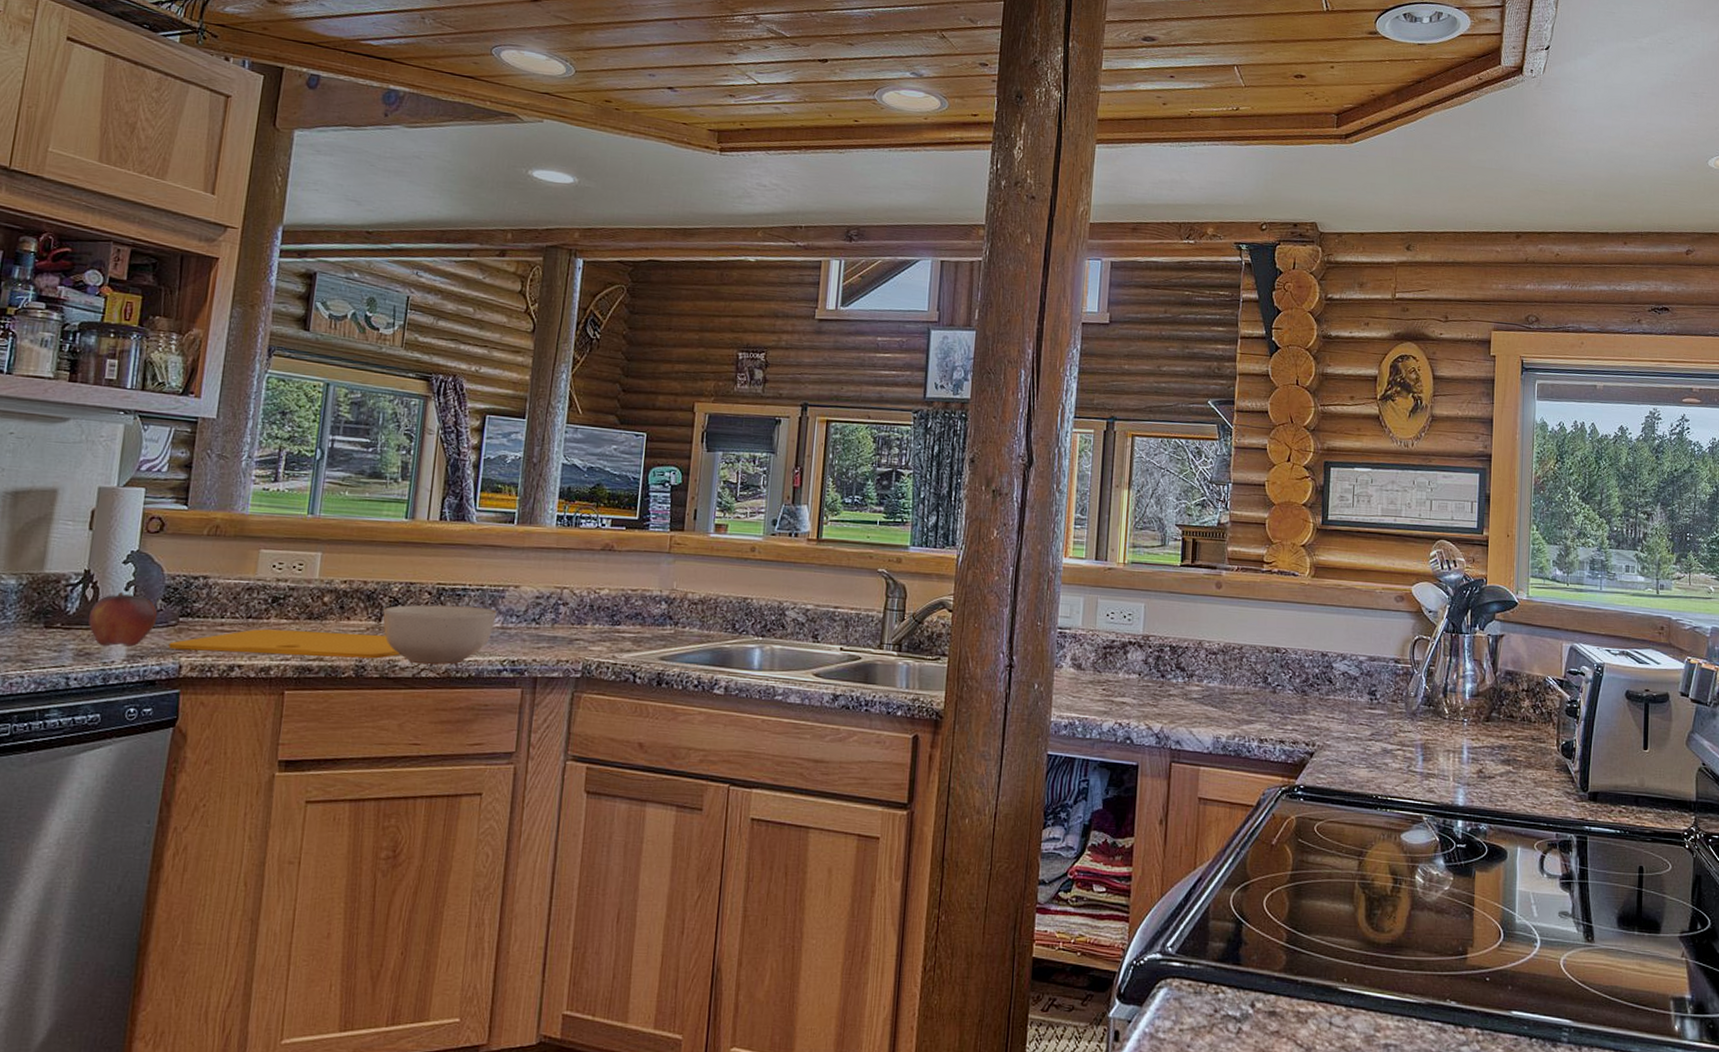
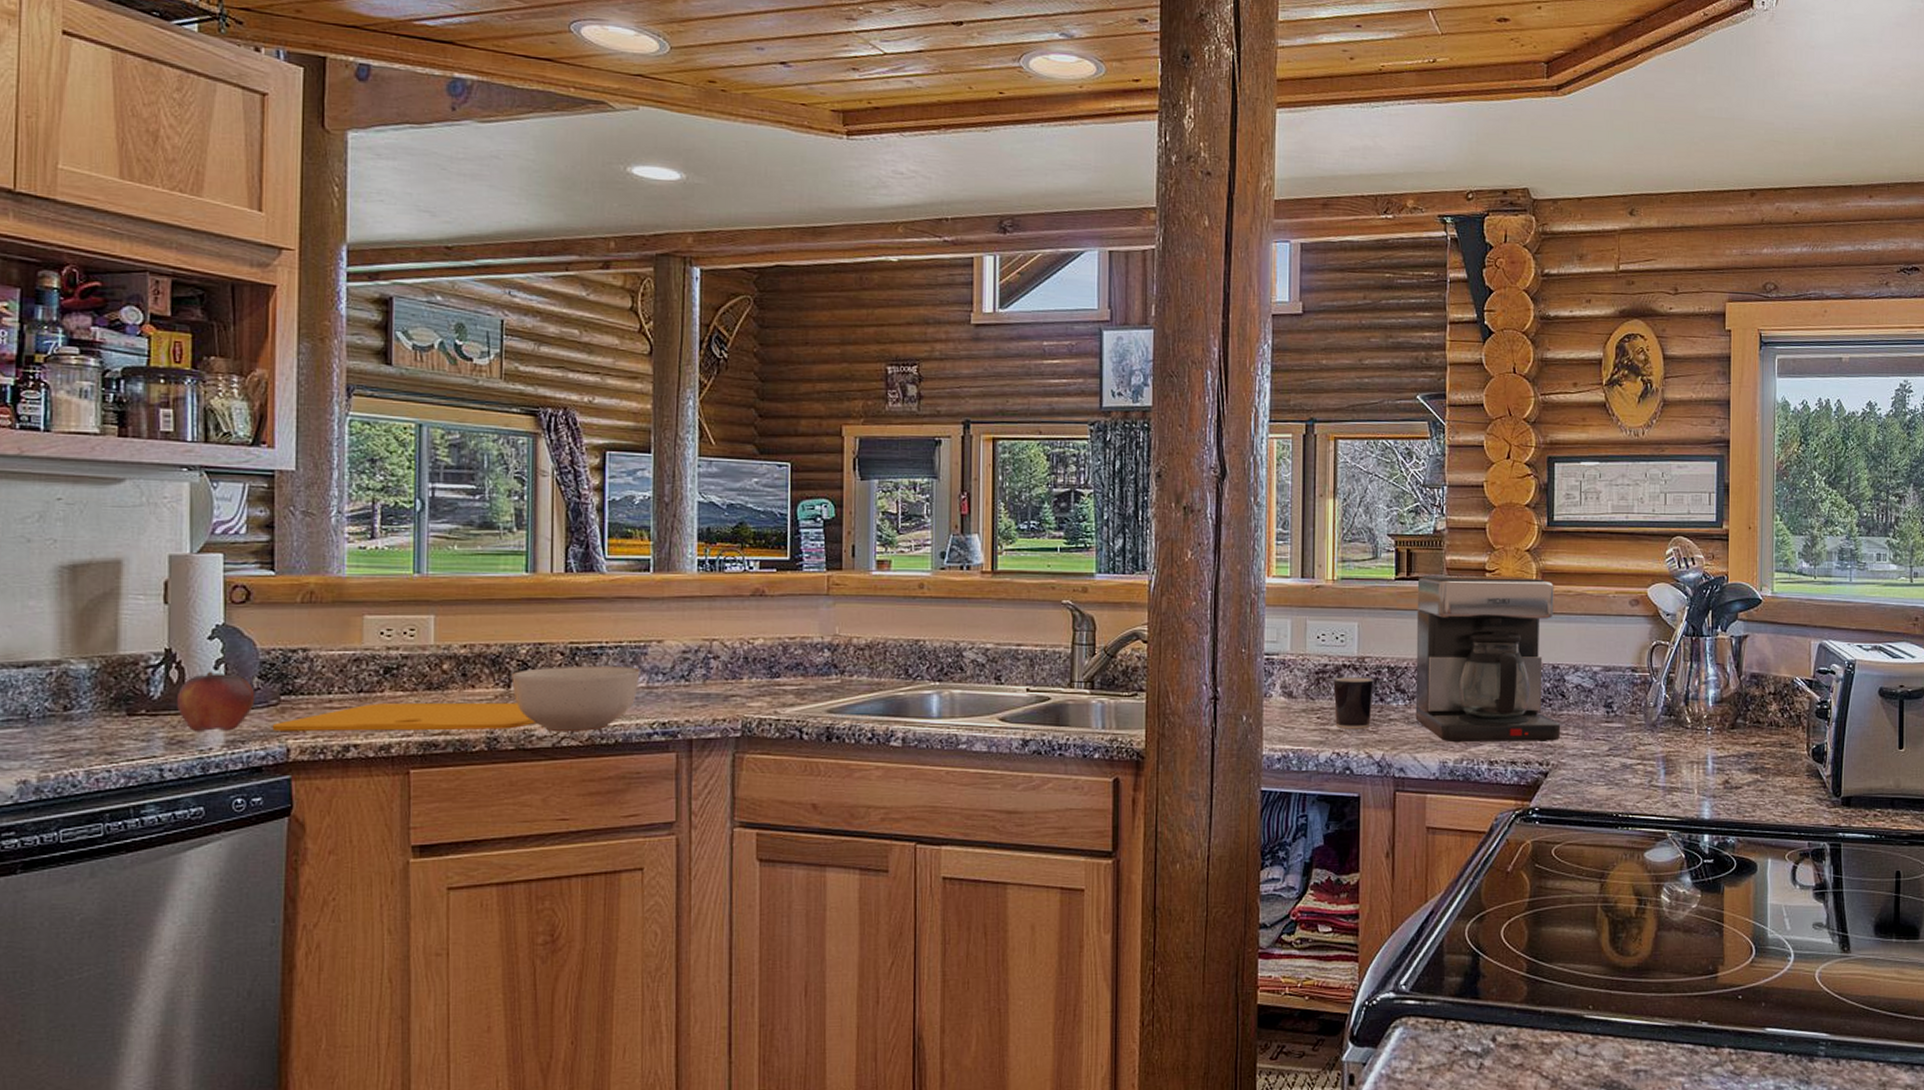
mug: none [1118,653,1157,703] -> present [1333,677,1374,731]
coffee maker: none [1193,564,1328,724] -> present [1415,575,1561,743]

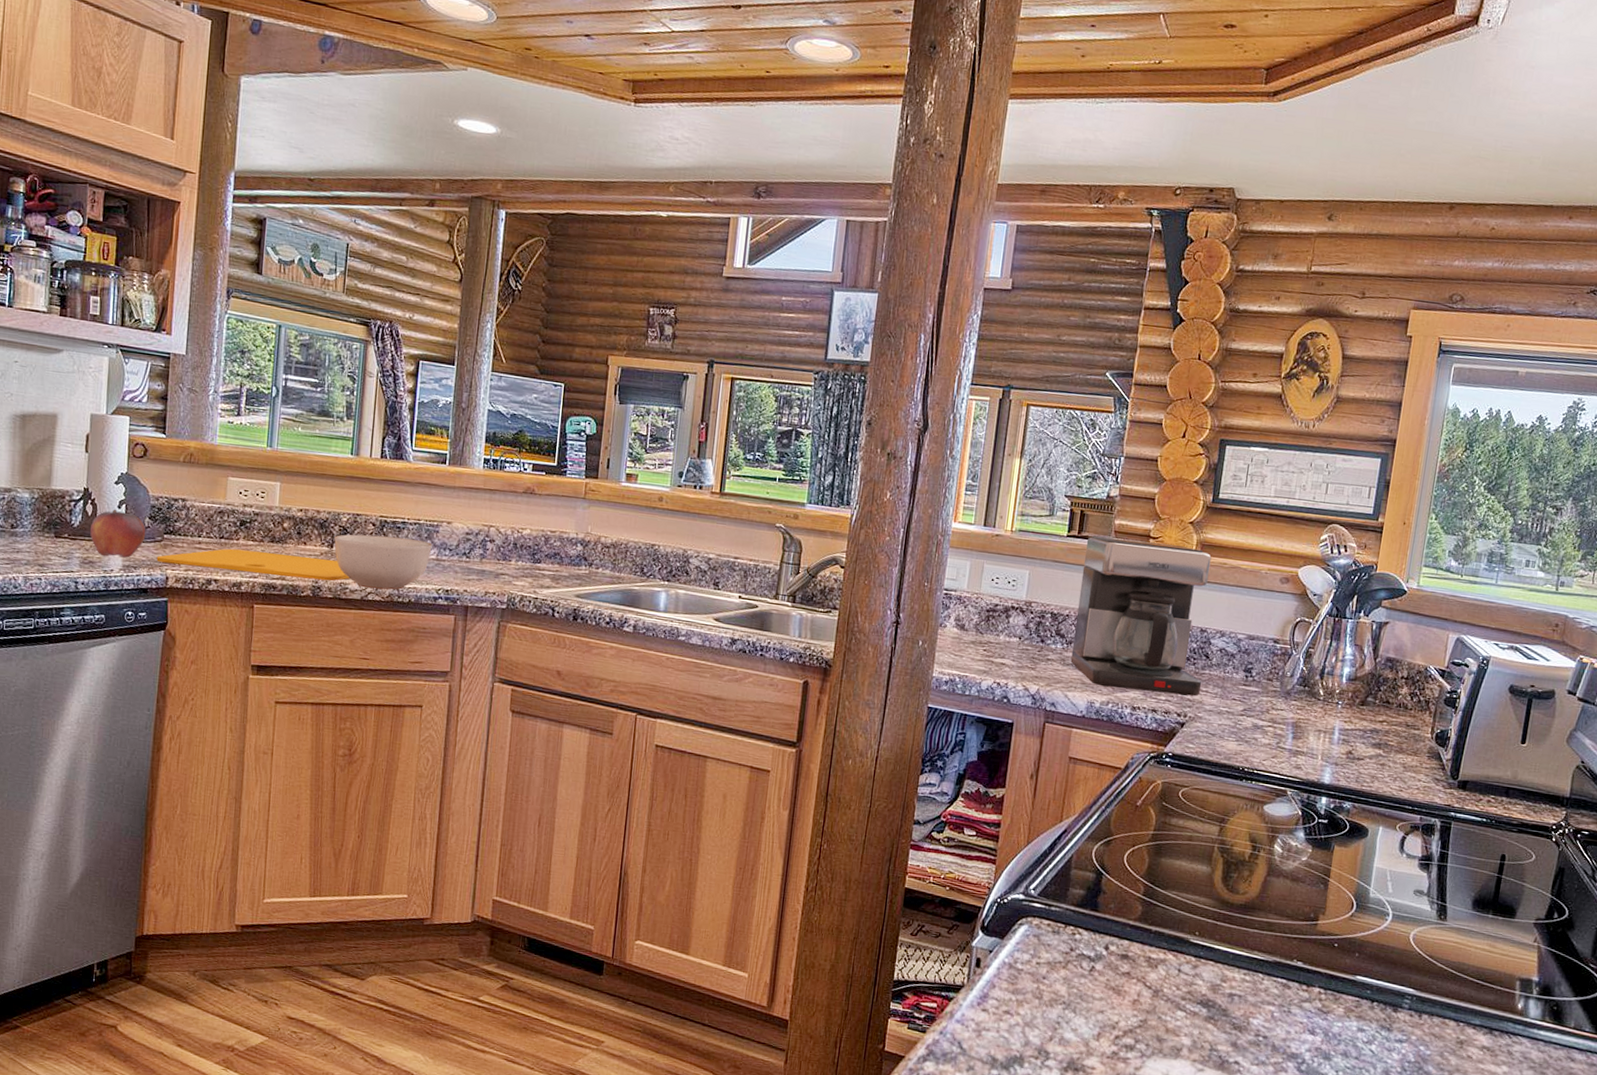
mug: present [1333,677,1374,731] -> none [999,617,1038,666]

